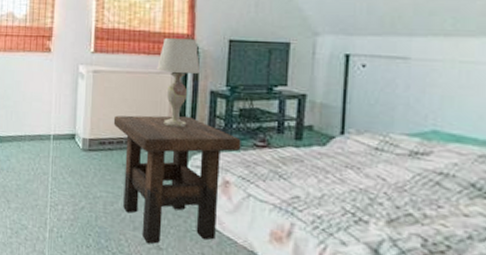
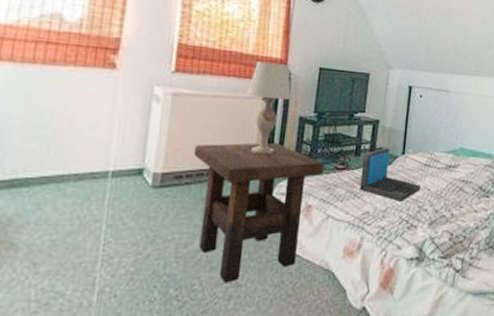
laptop: none [286,126,372,190] -> present [360,148,421,201]

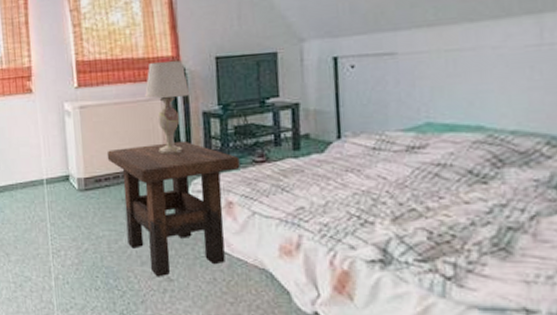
laptop: present [360,148,421,201] -> none [284,133,372,194]

